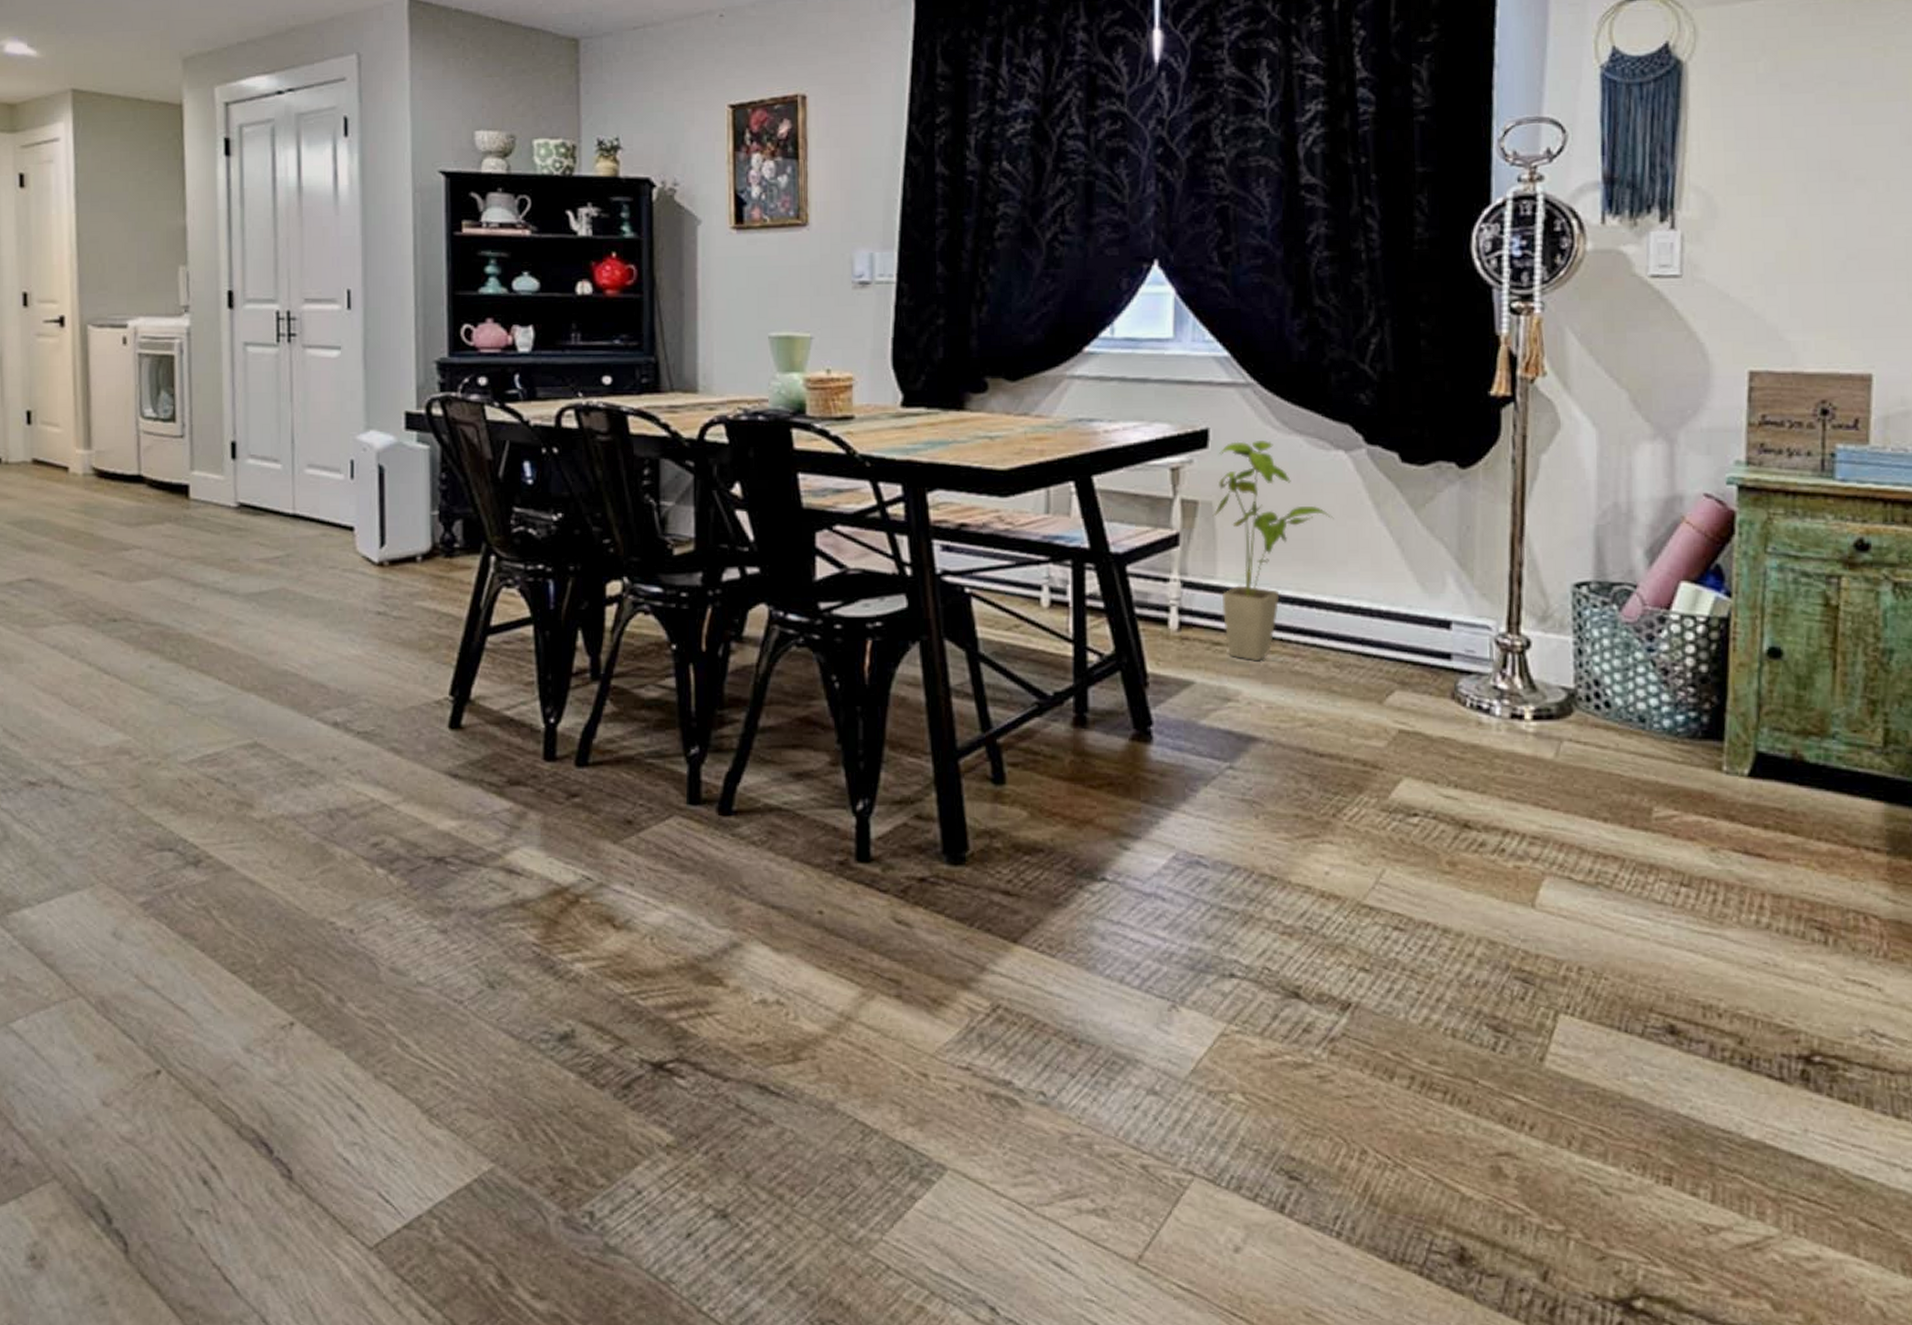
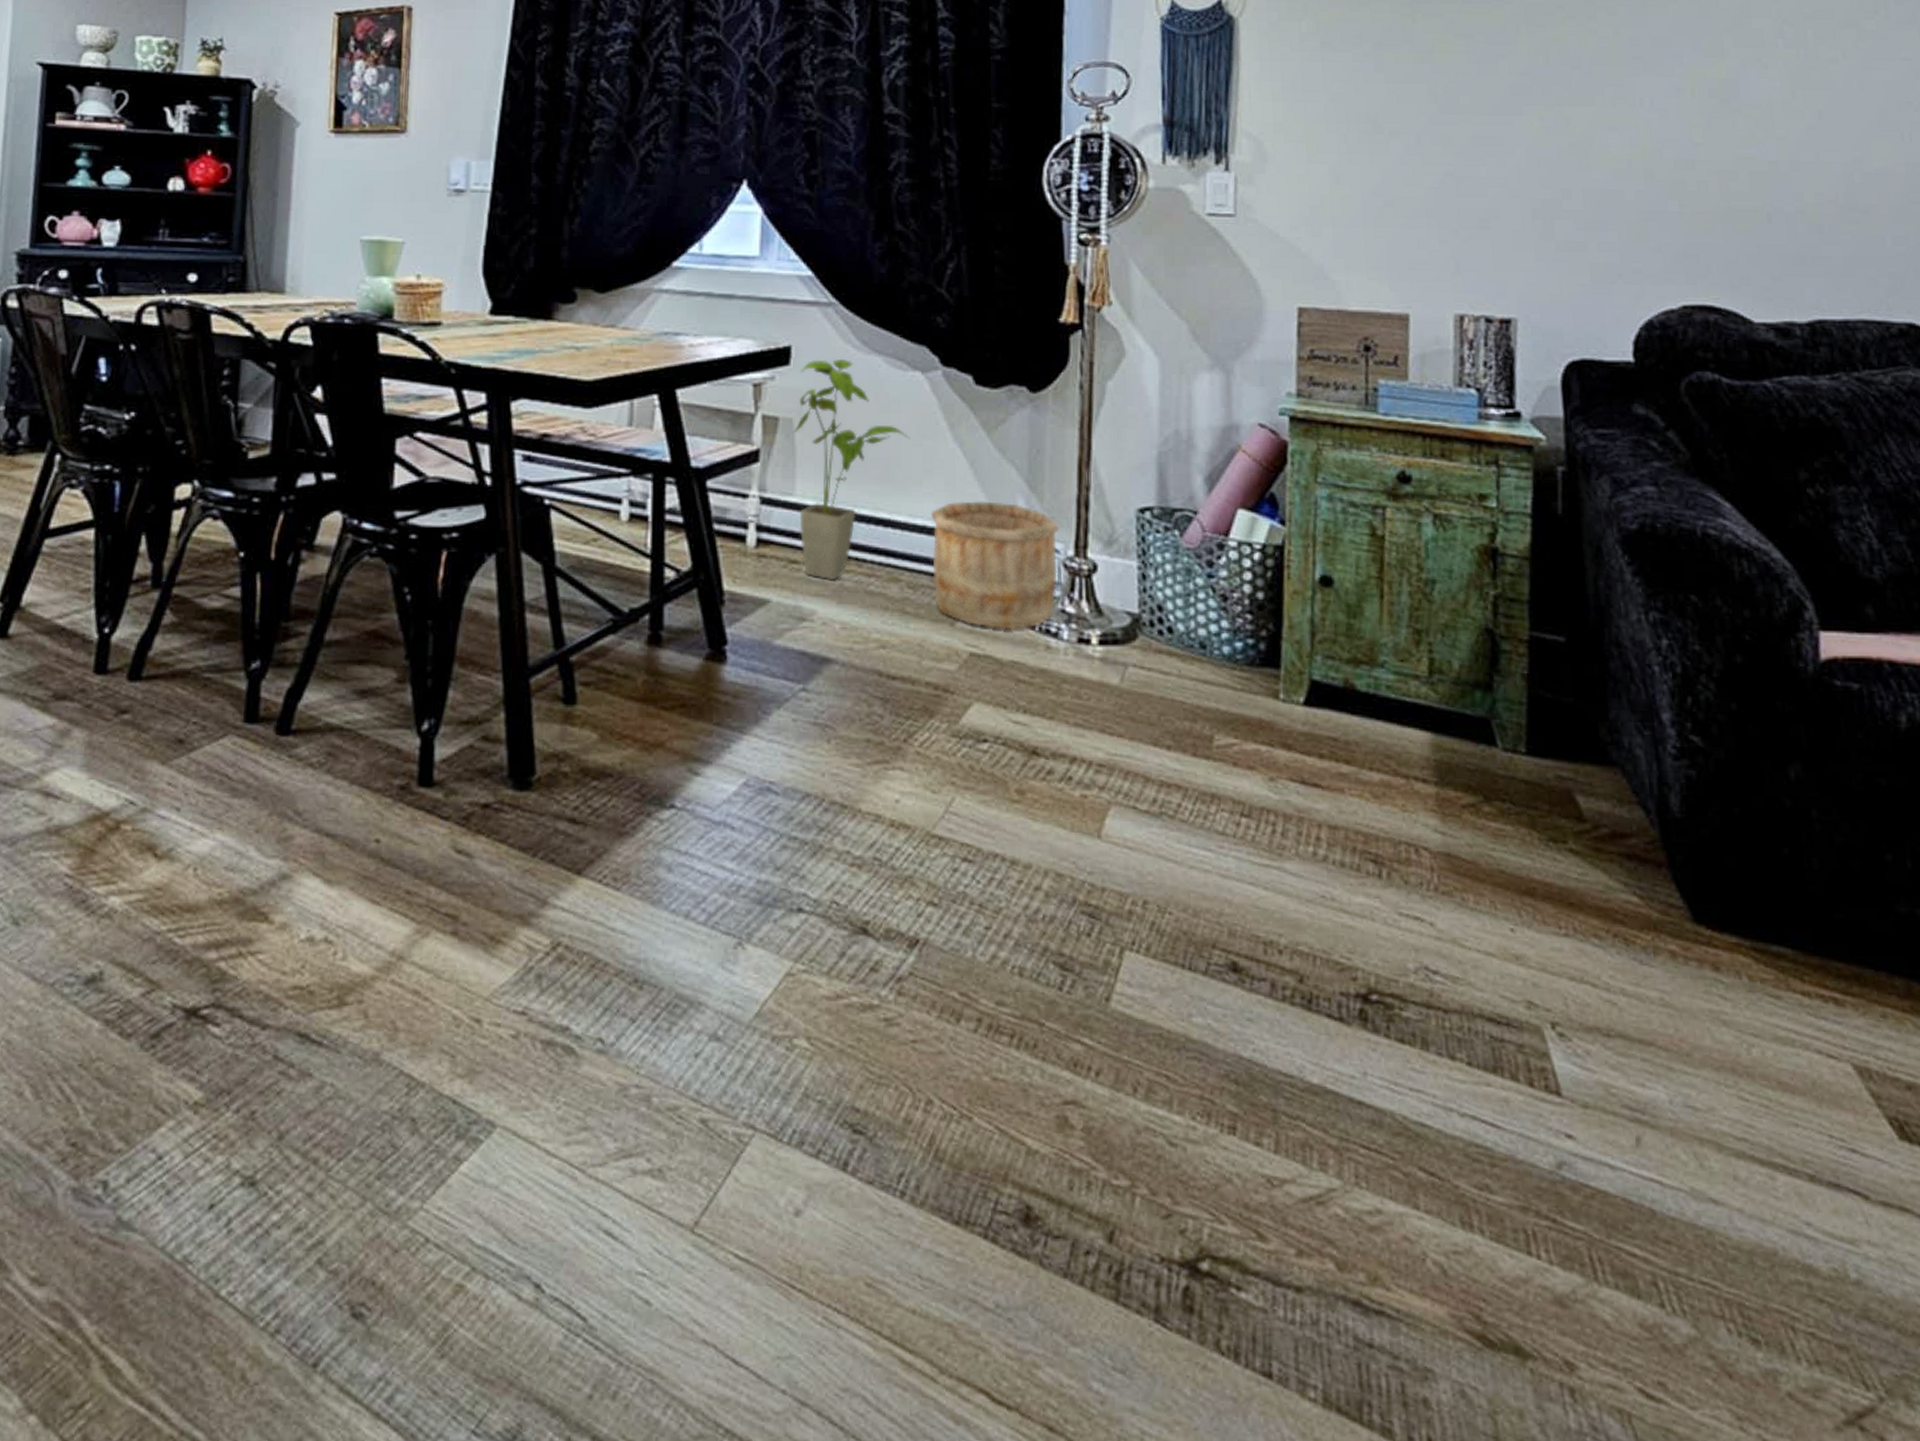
wooden bucket: none [1356,580,1491,707] -> present [930,501,1059,630]

